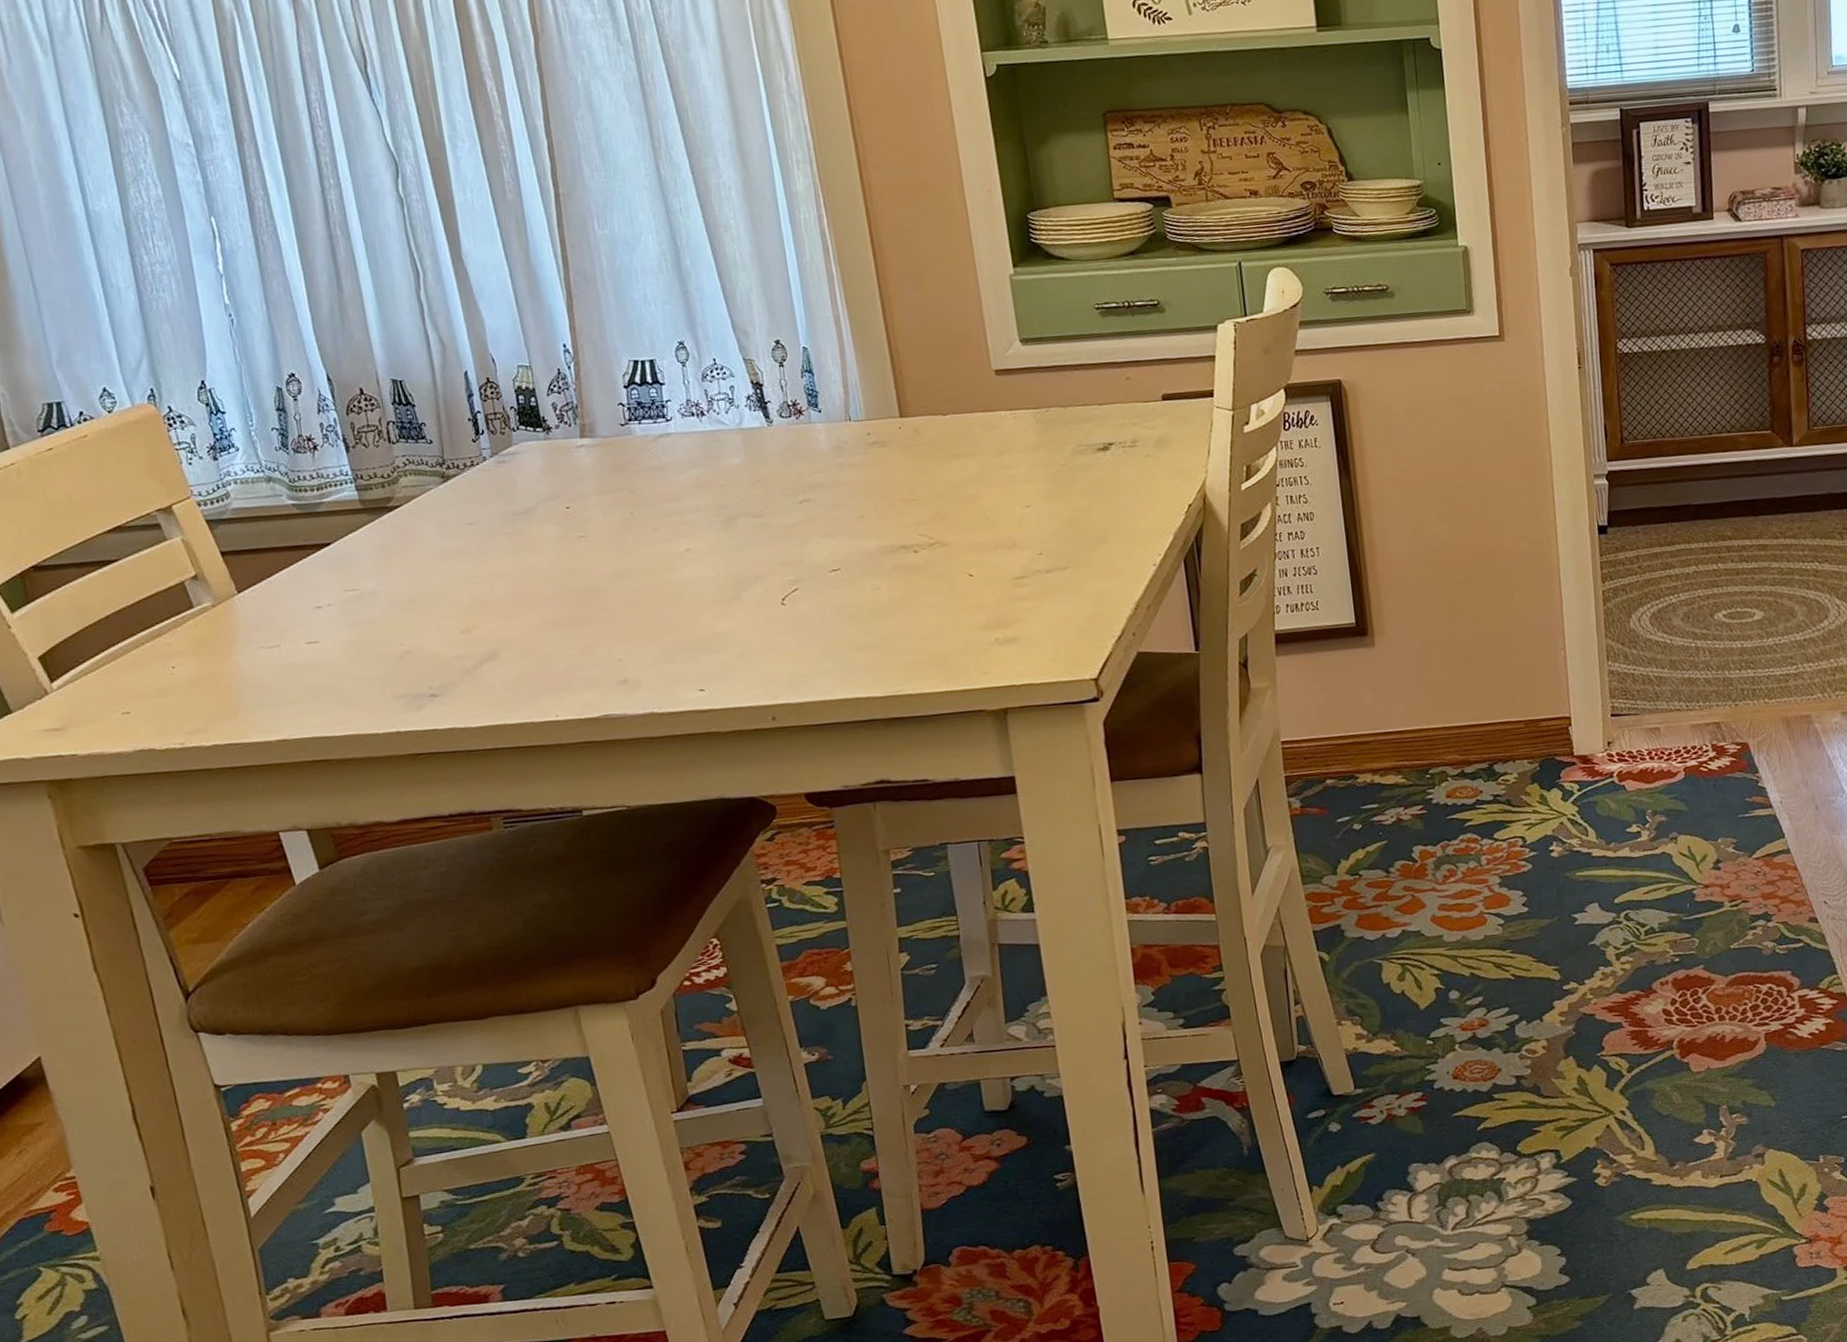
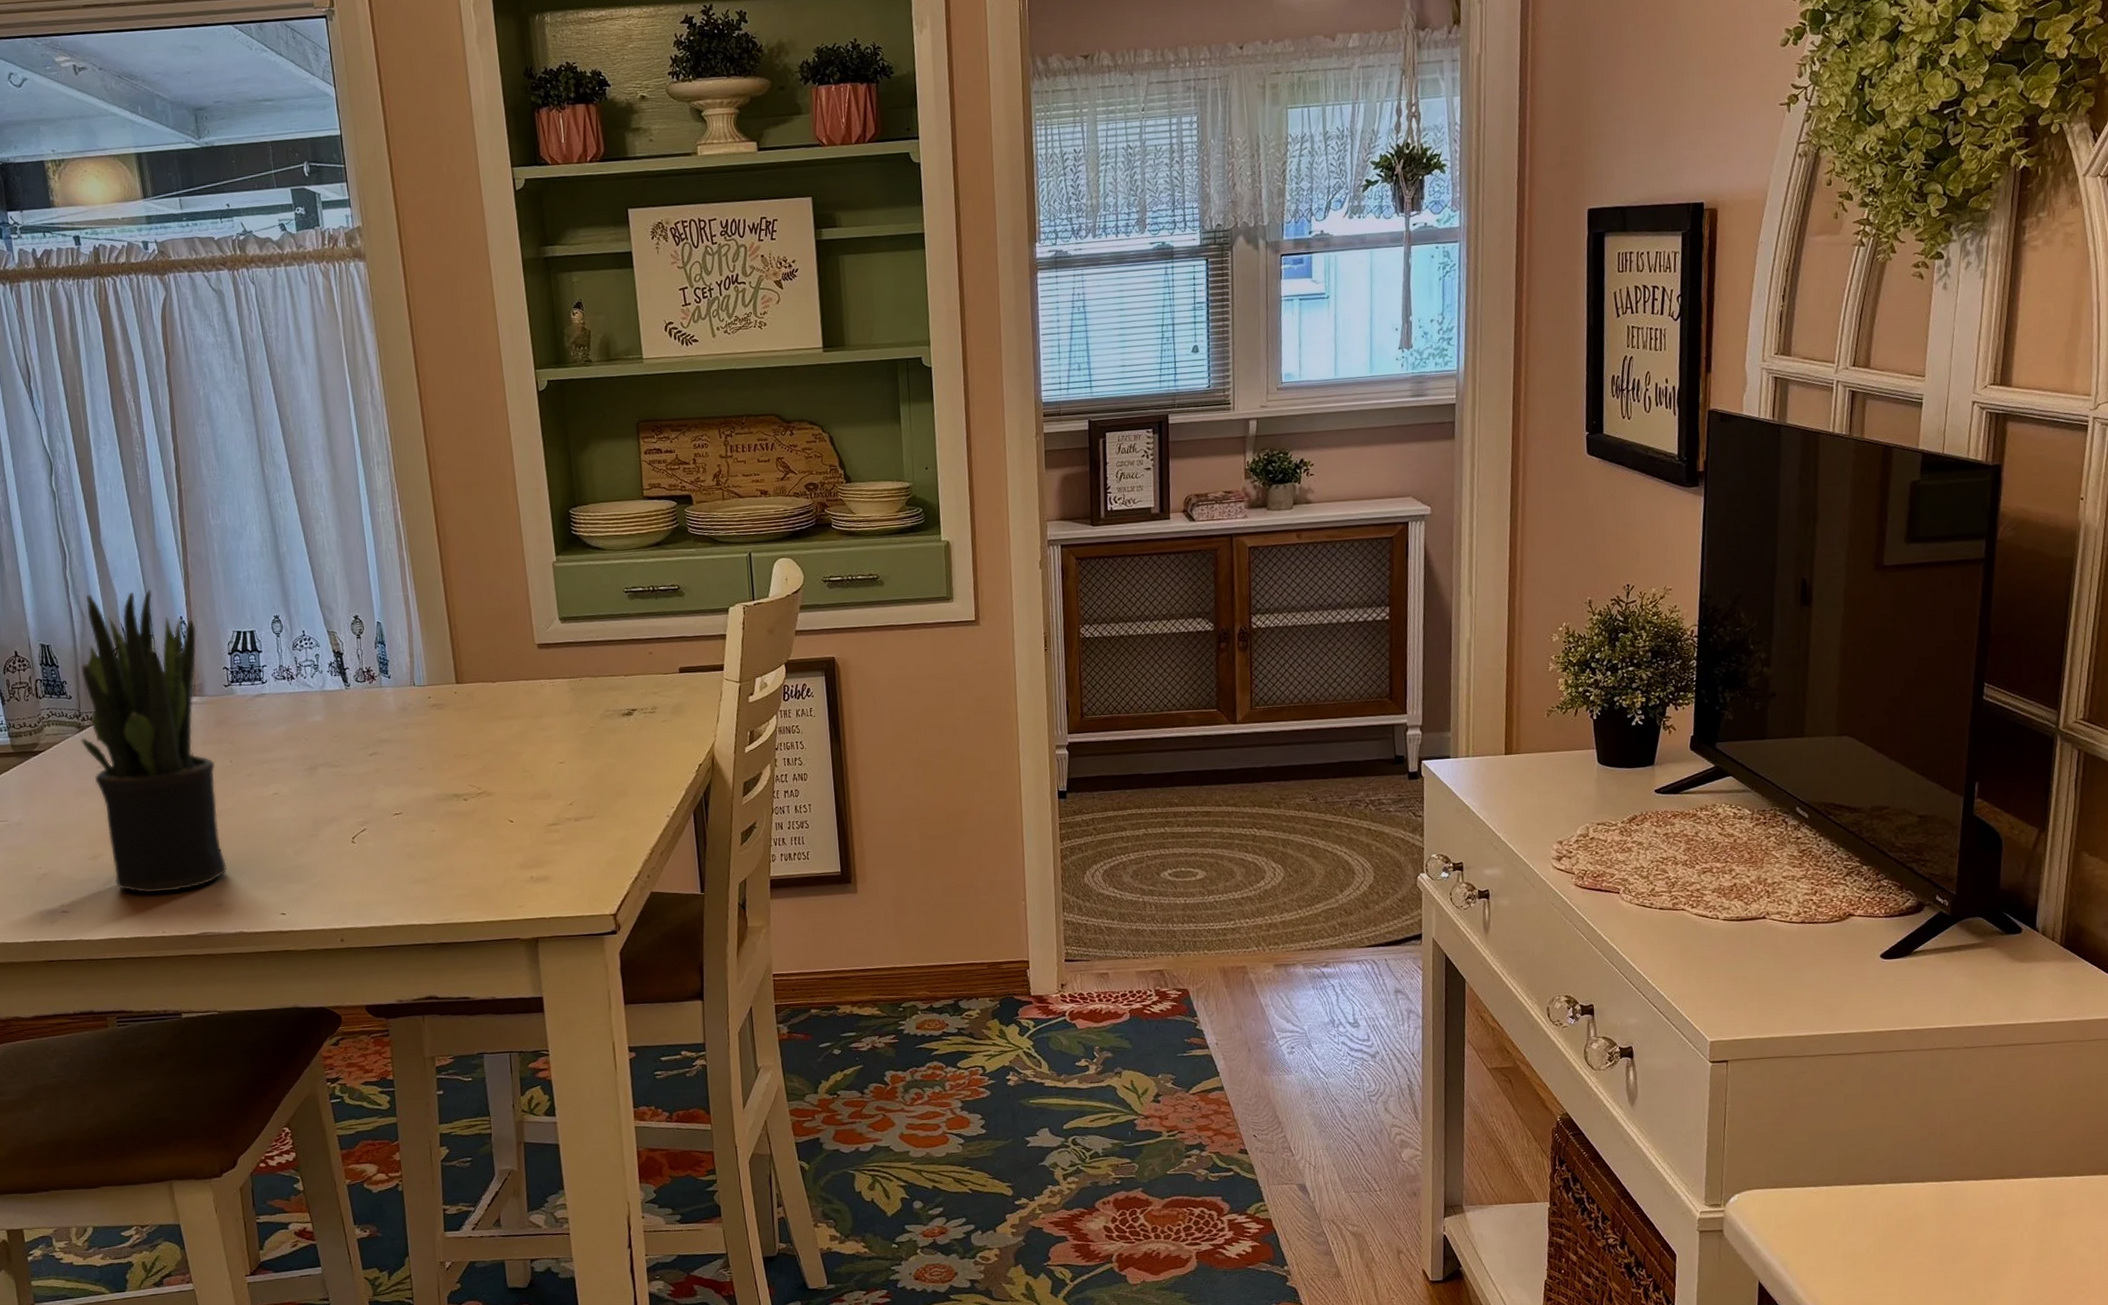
potted plant: none [443,313,631,671] -> present [80,590,227,894]

